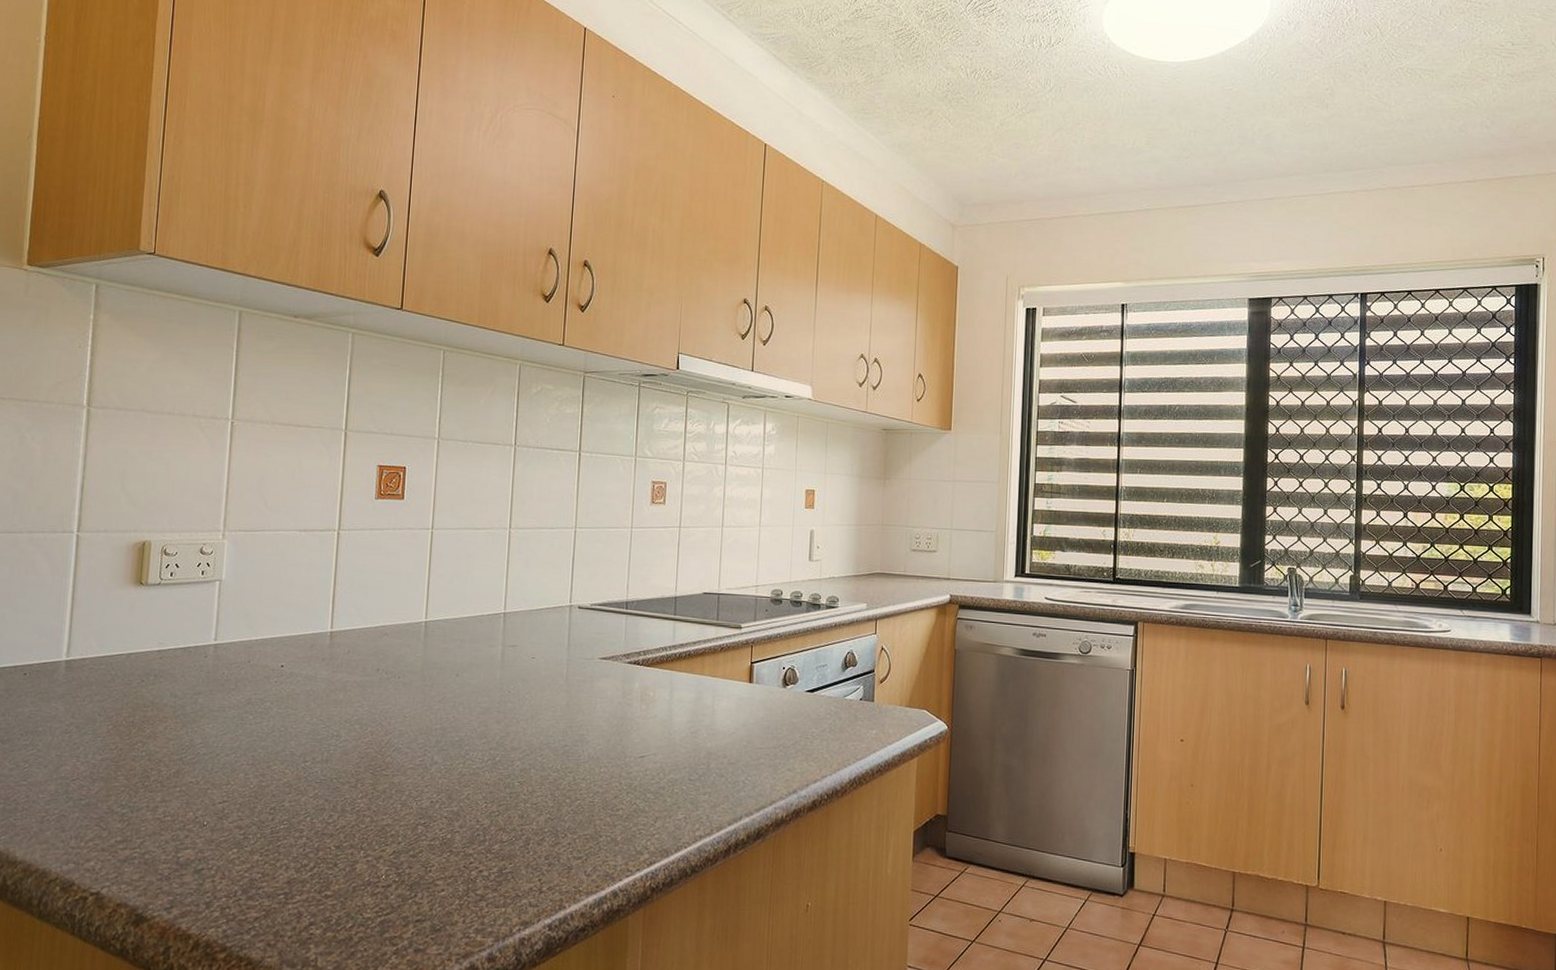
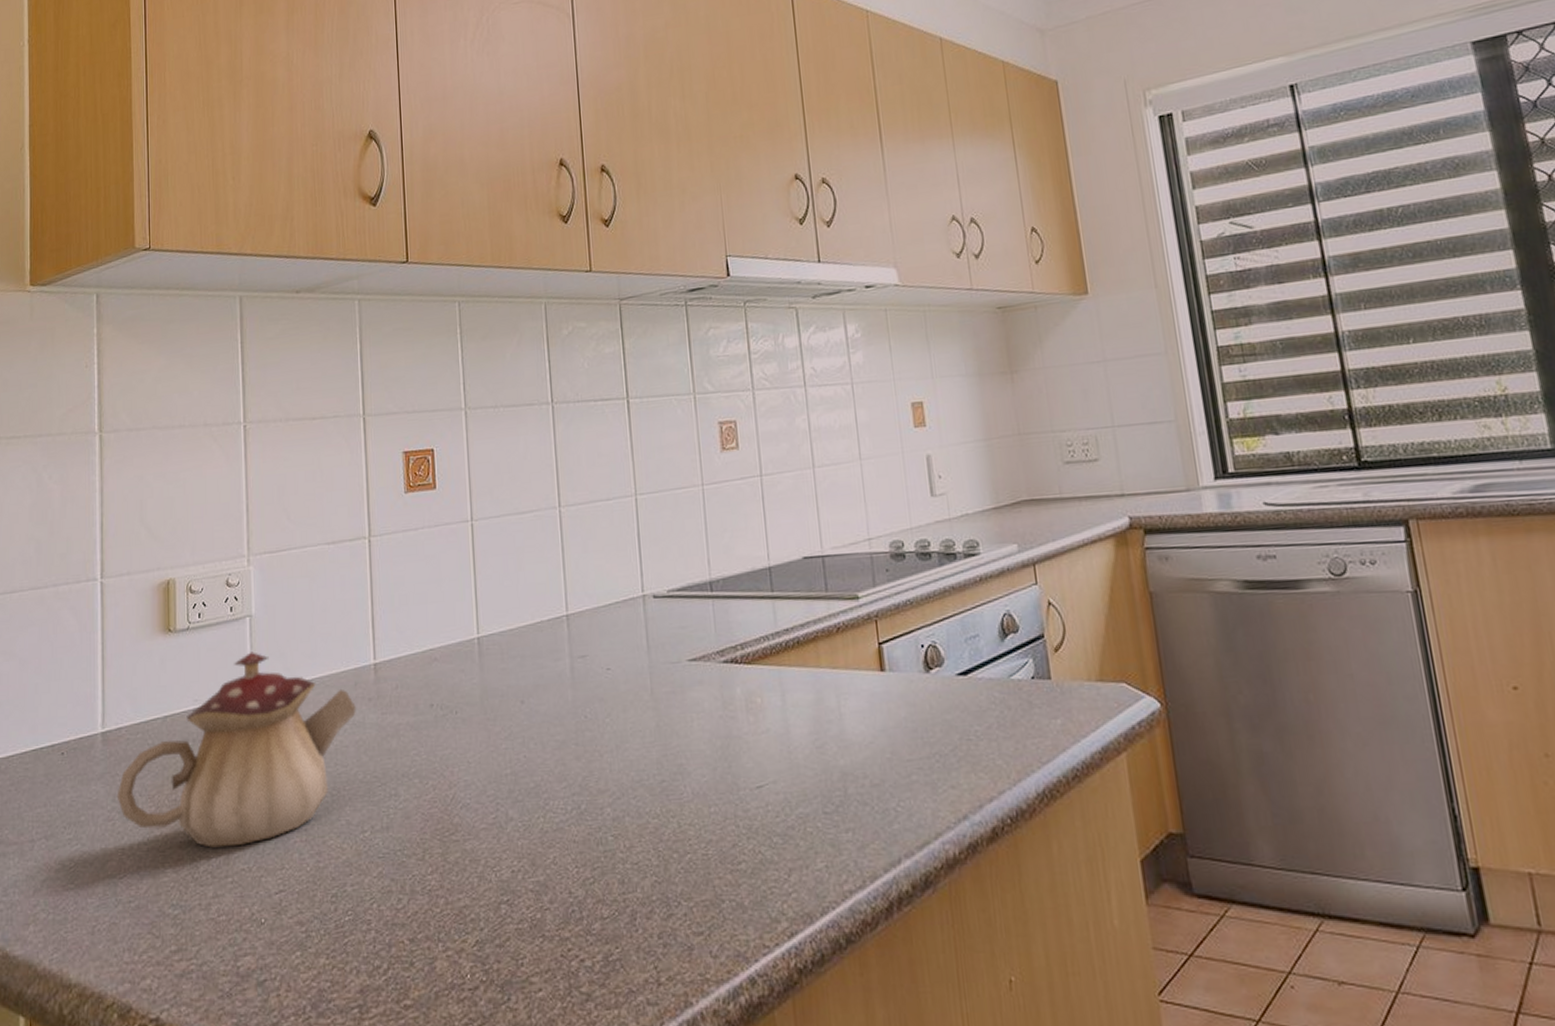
teapot: none [76,610,310,764] -> present [116,652,356,848]

